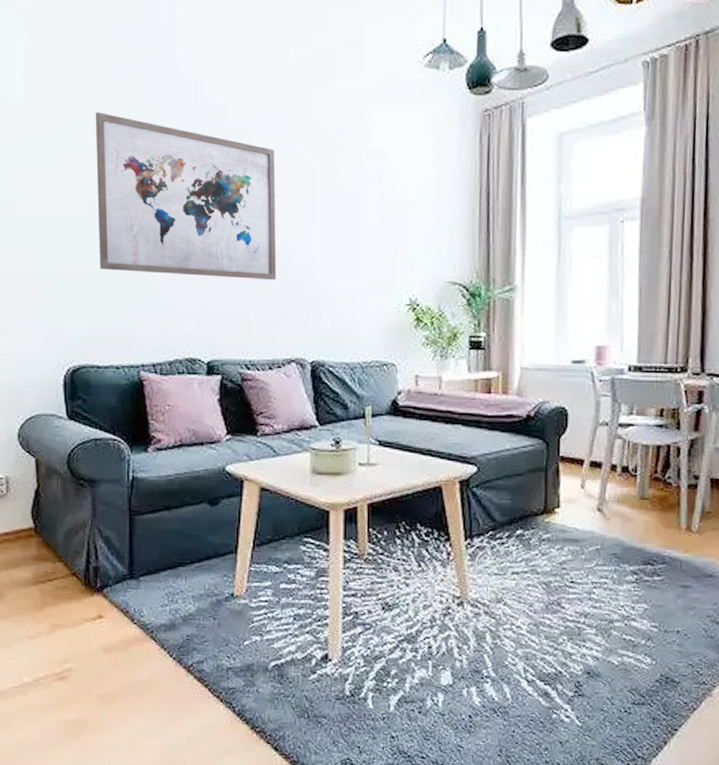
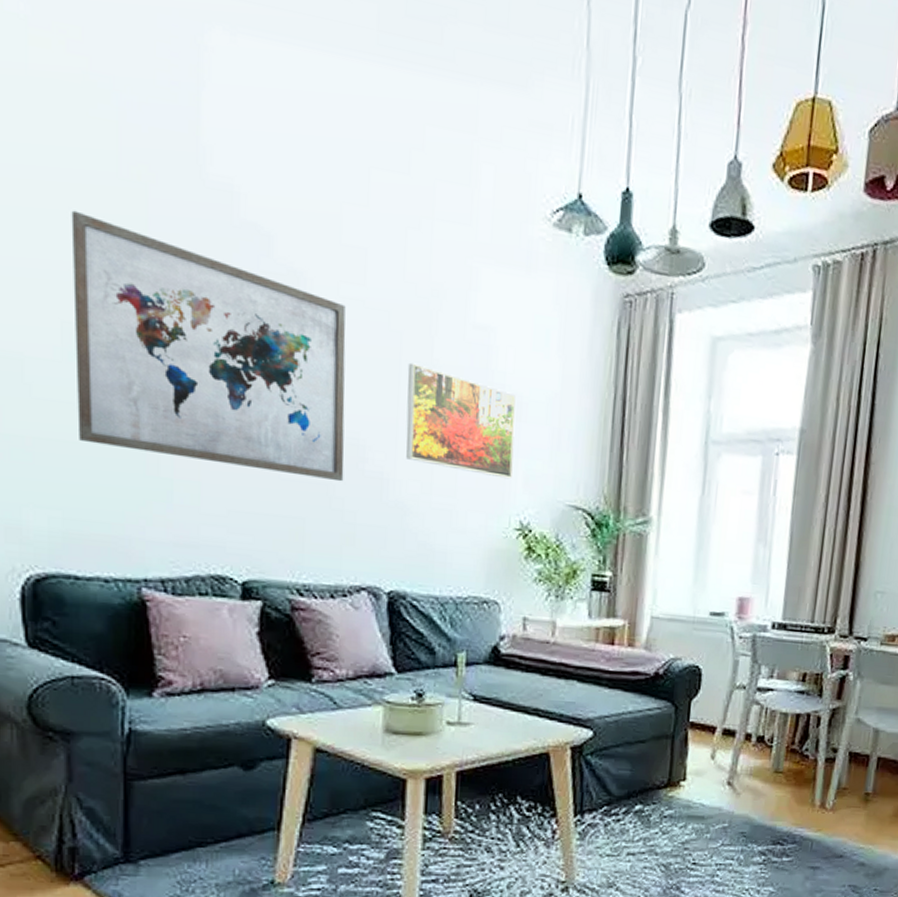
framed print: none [320,185,403,266] -> present [406,362,516,480]

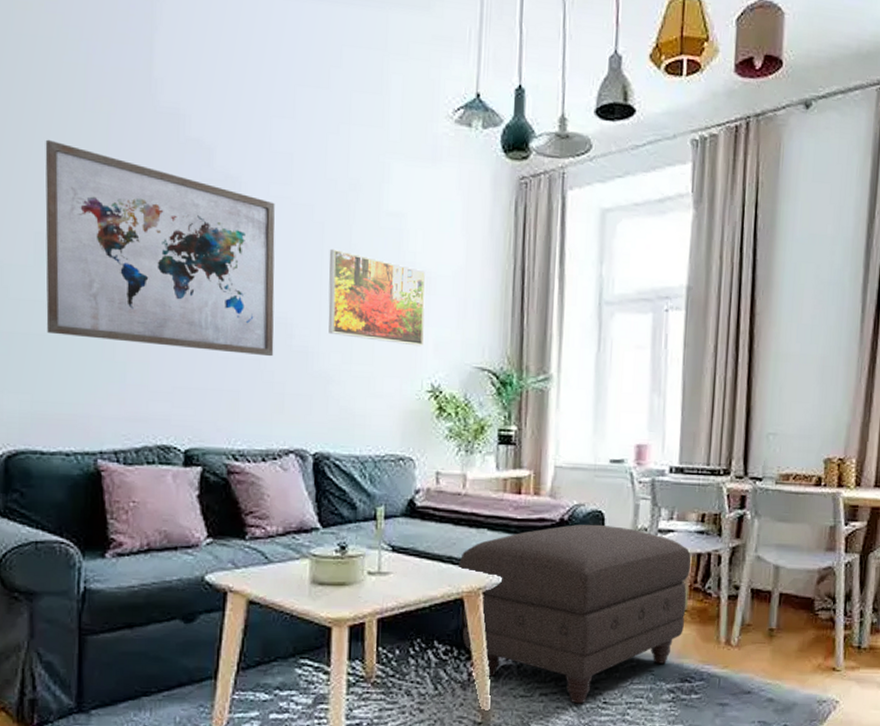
ottoman: none [545,679,790,864] -> present [459,524,691,704]

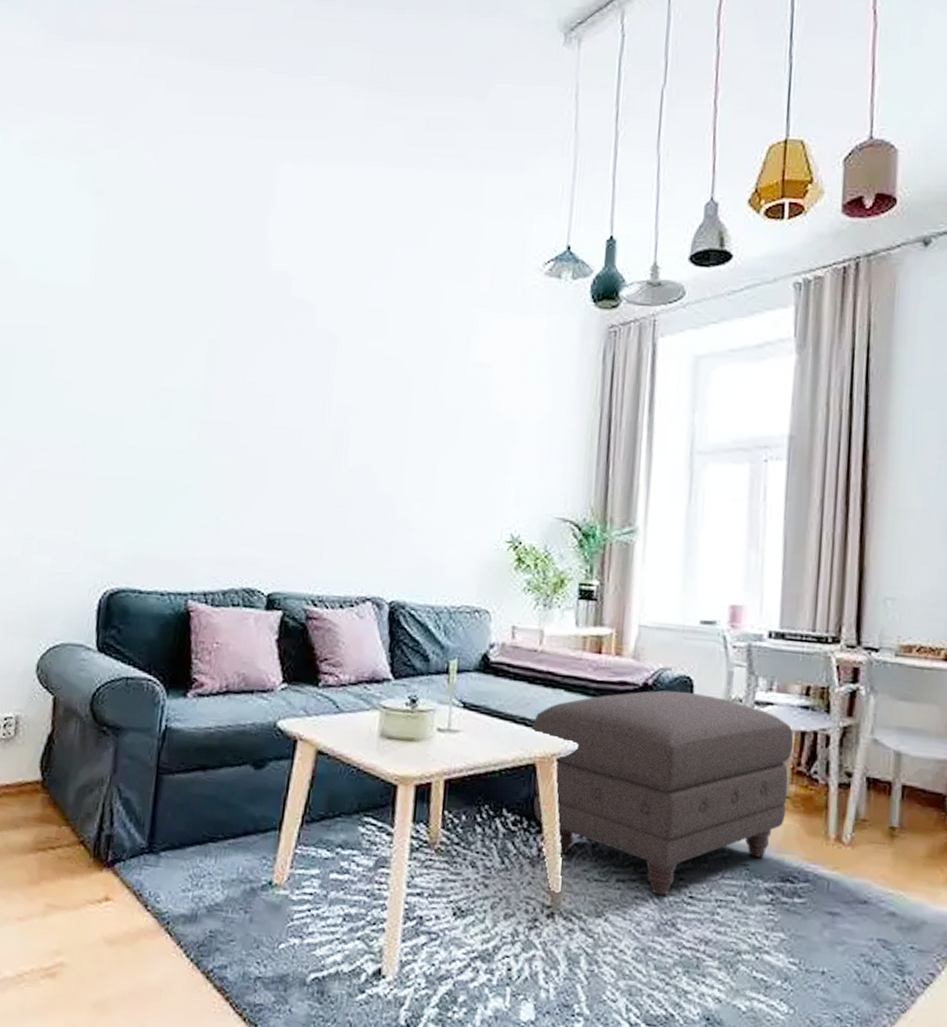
wall art: present [45,139,275,357] -> none [155,303,368,504]
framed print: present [328,248,426,347] -> none [411,399,510,496]

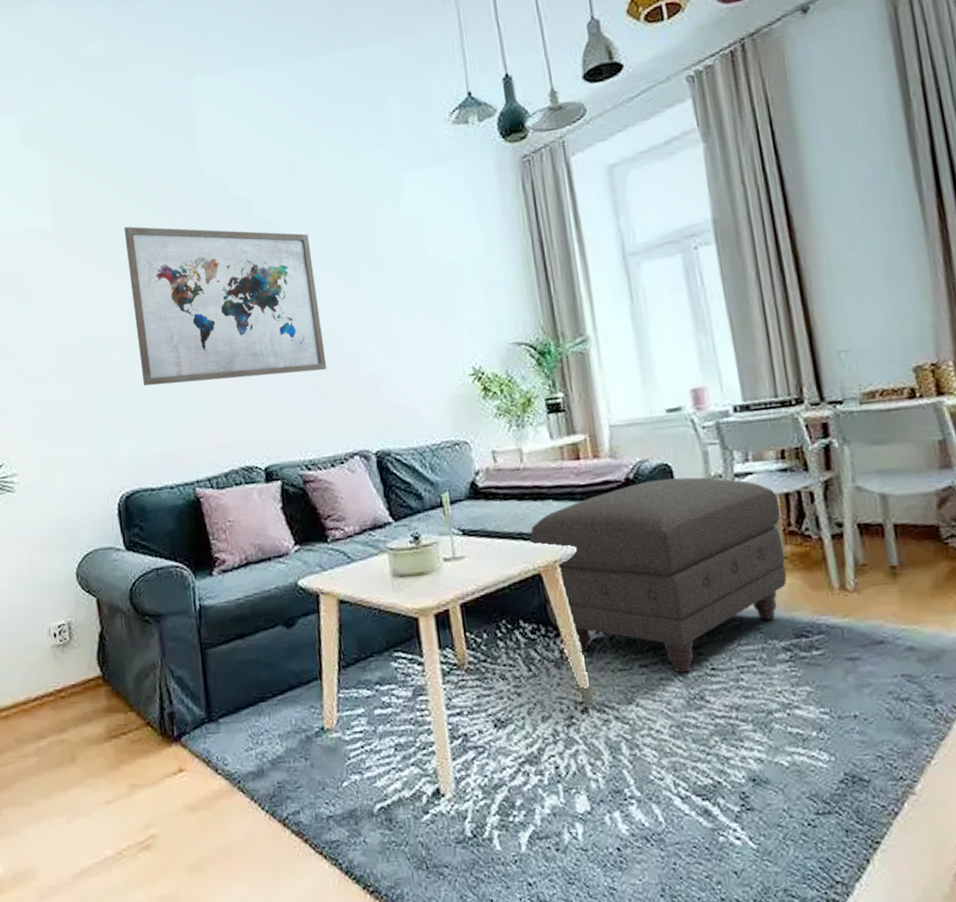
wall art: none [155,303,368,504] -> present [124,226,327,386]

